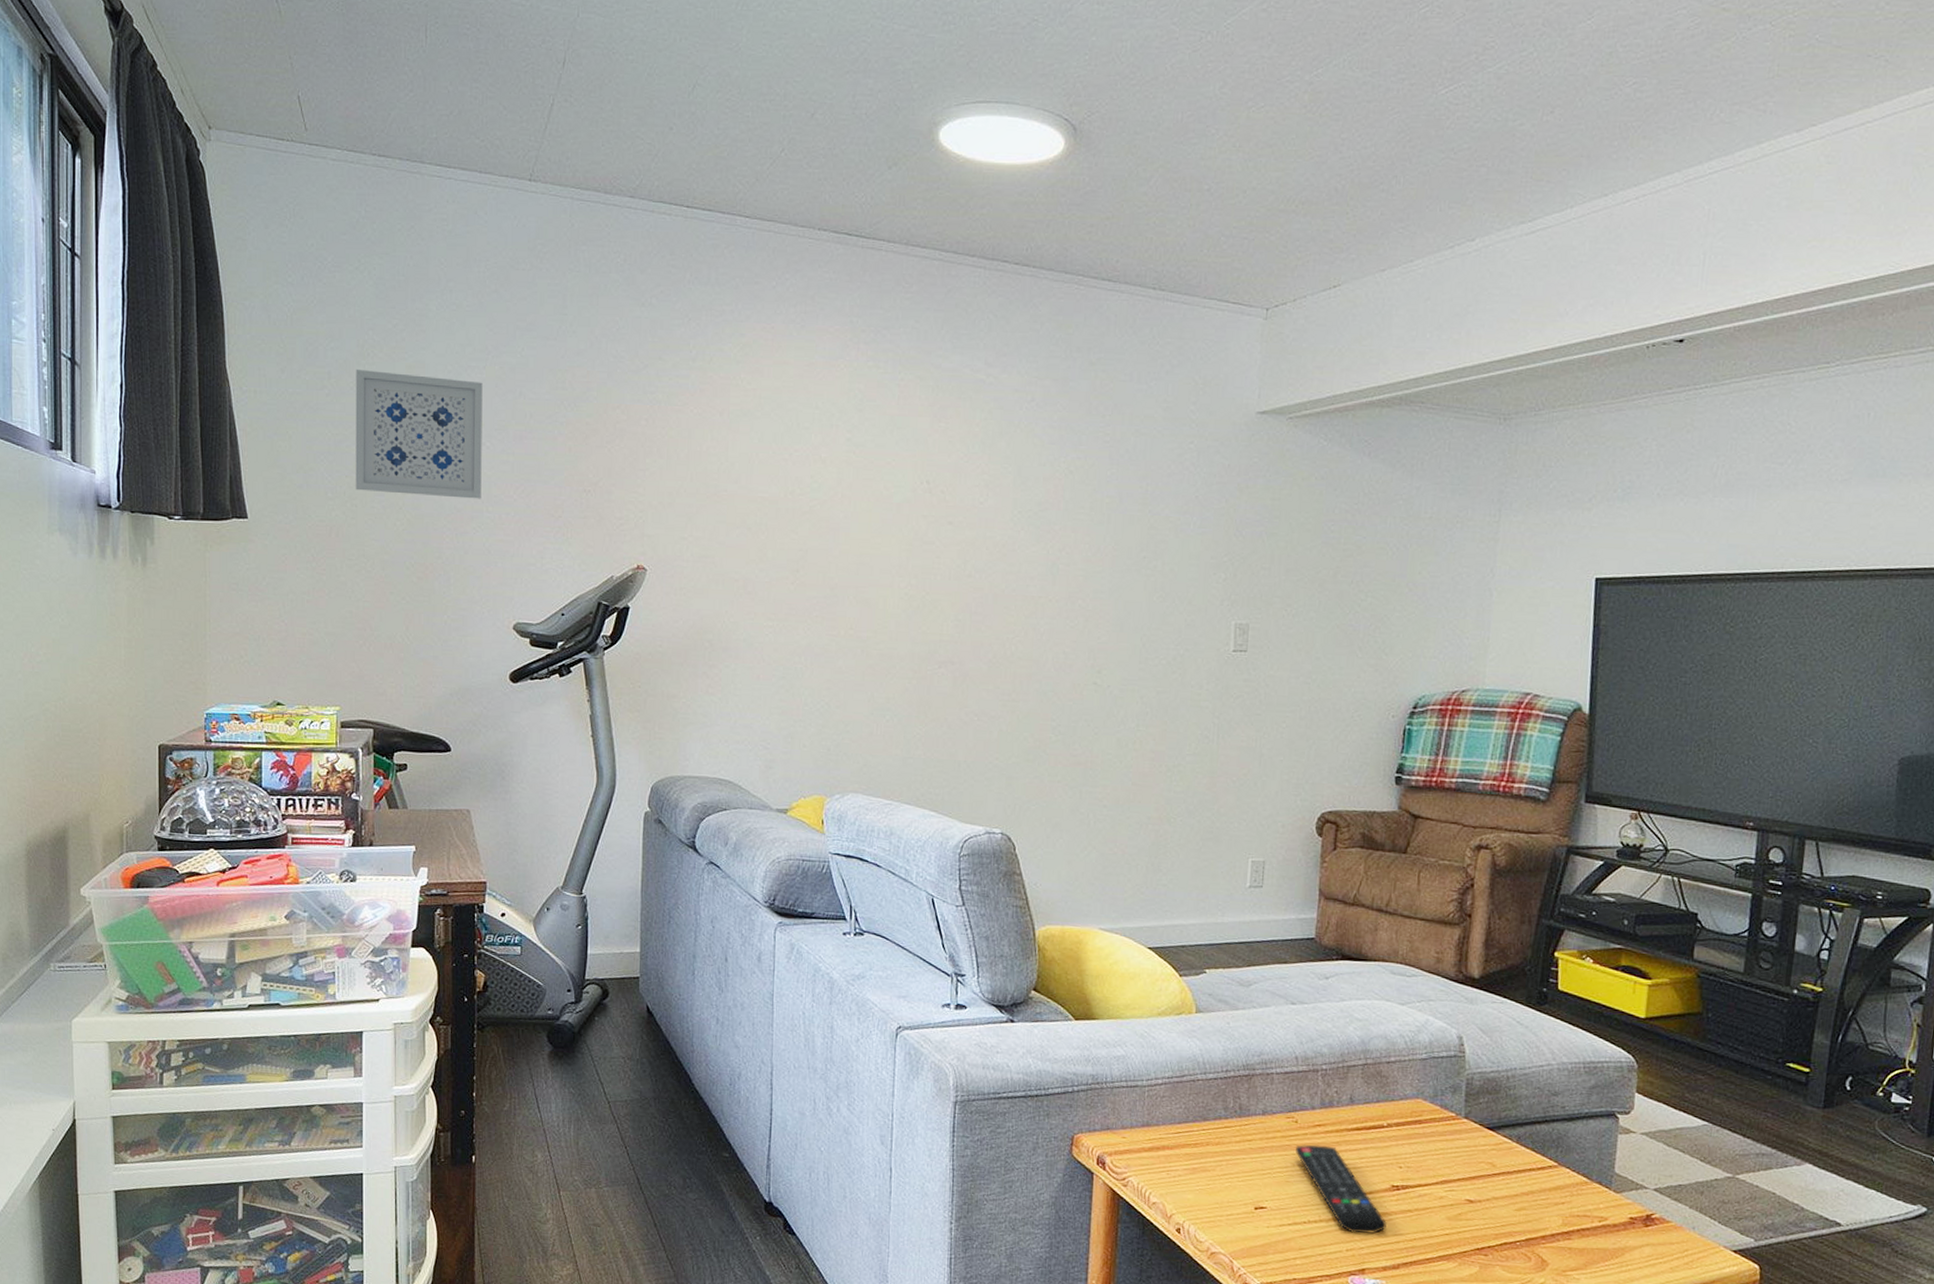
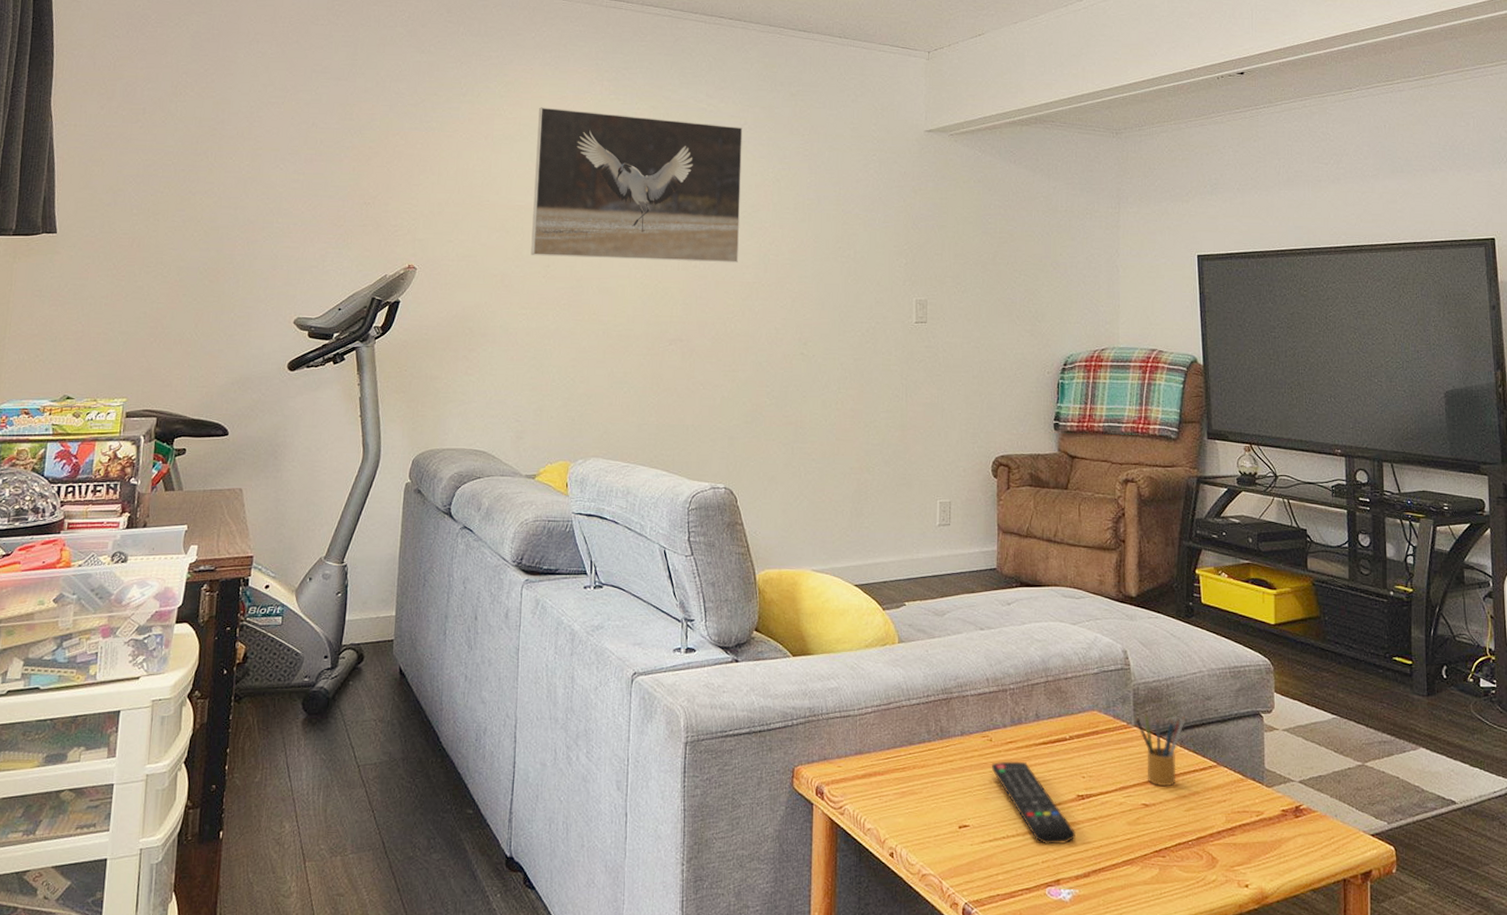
wall art: present [355,368,483,499] -> none [159,105,280,212]
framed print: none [777,376,1029,572] -> present [531,107,743,262]
pencil box: none [1465,1102,1527,1183] -> present [1134,711,1186,786]

